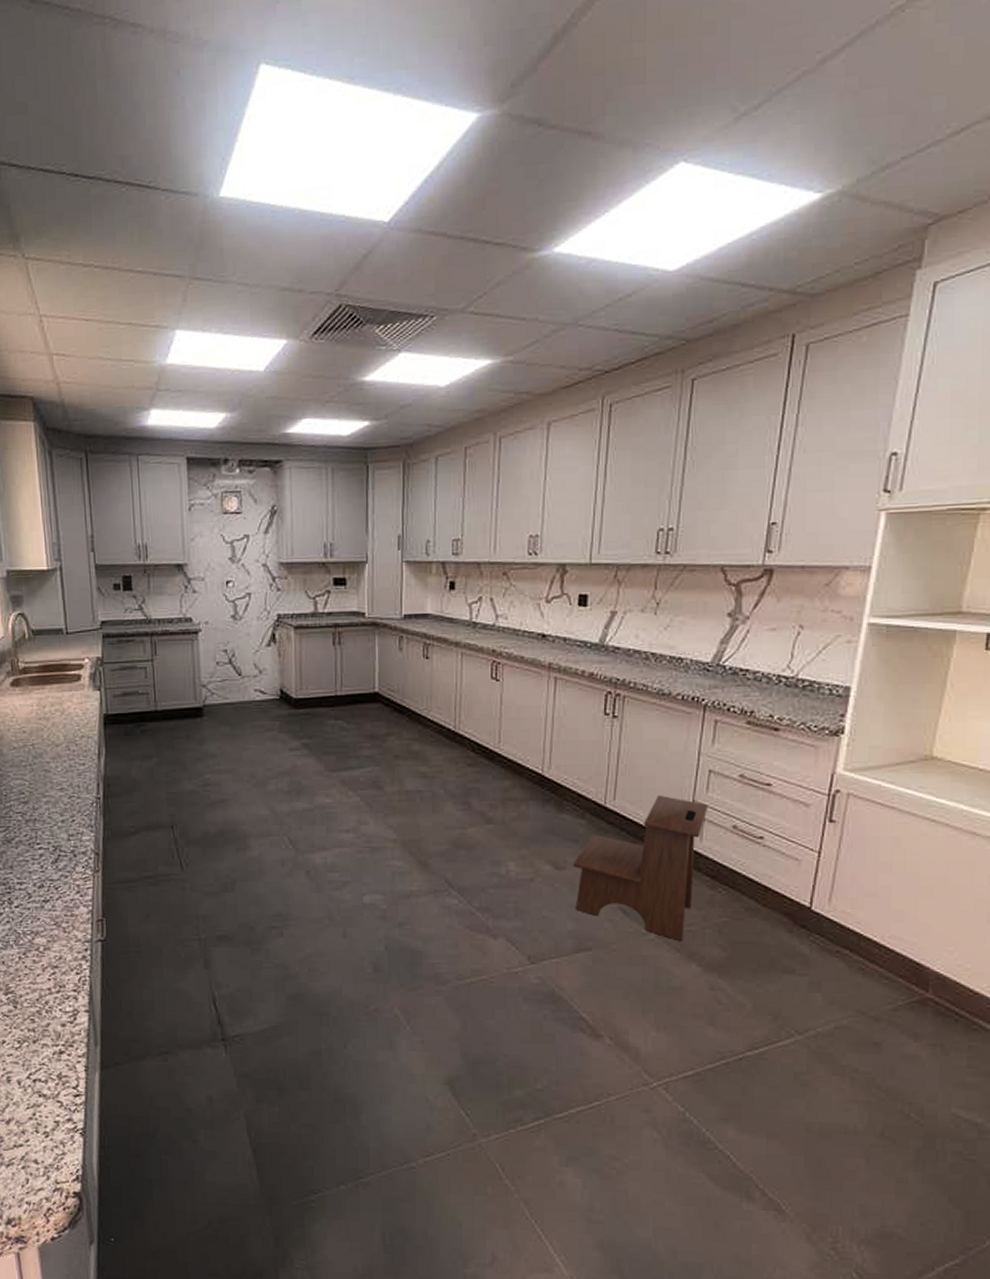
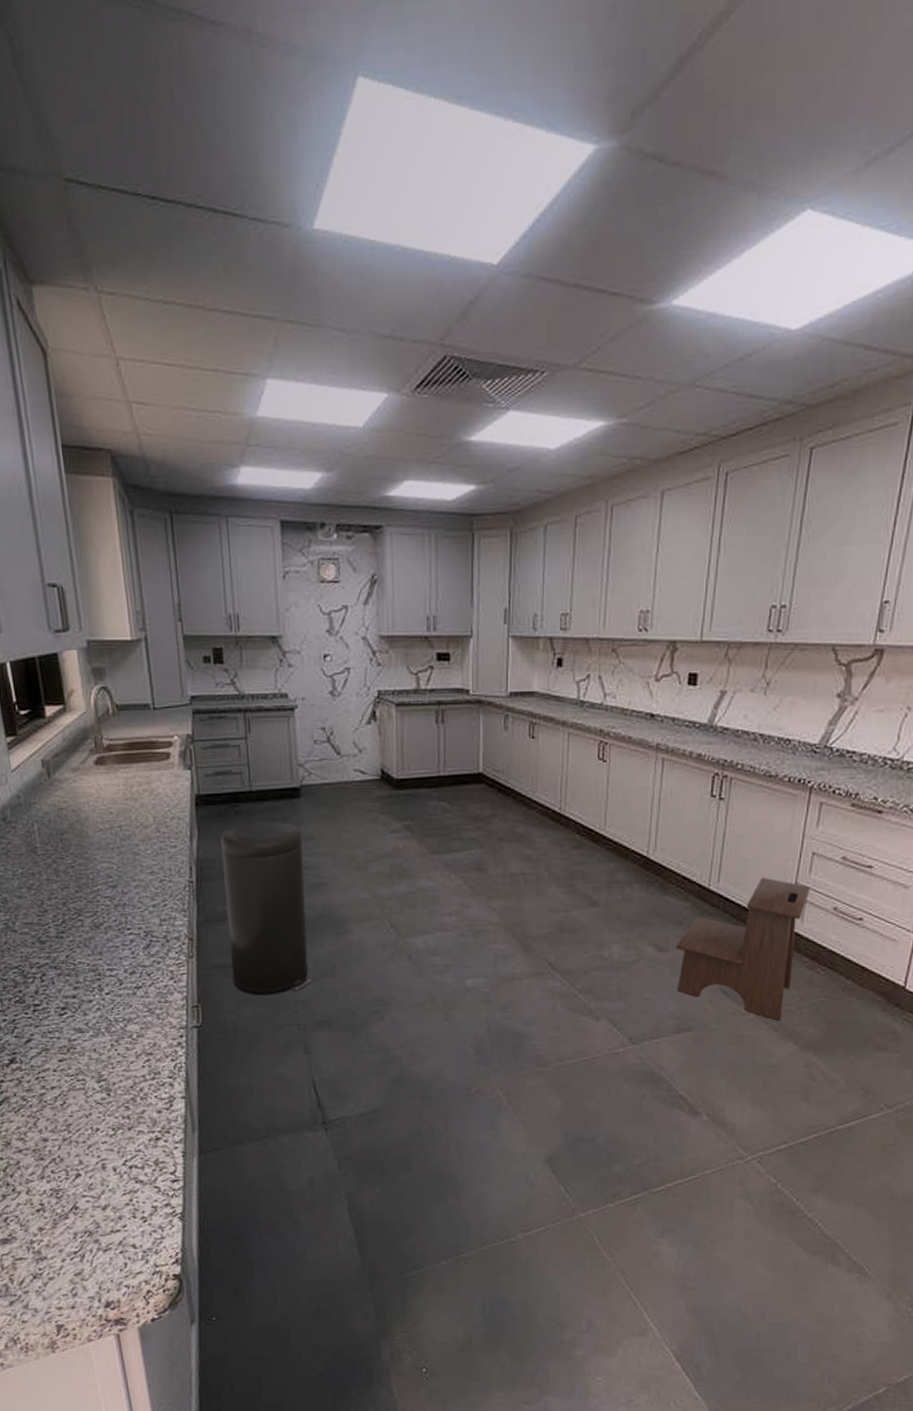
pedal bin: none [126,739,213,910] -> present [220,821,313,995]

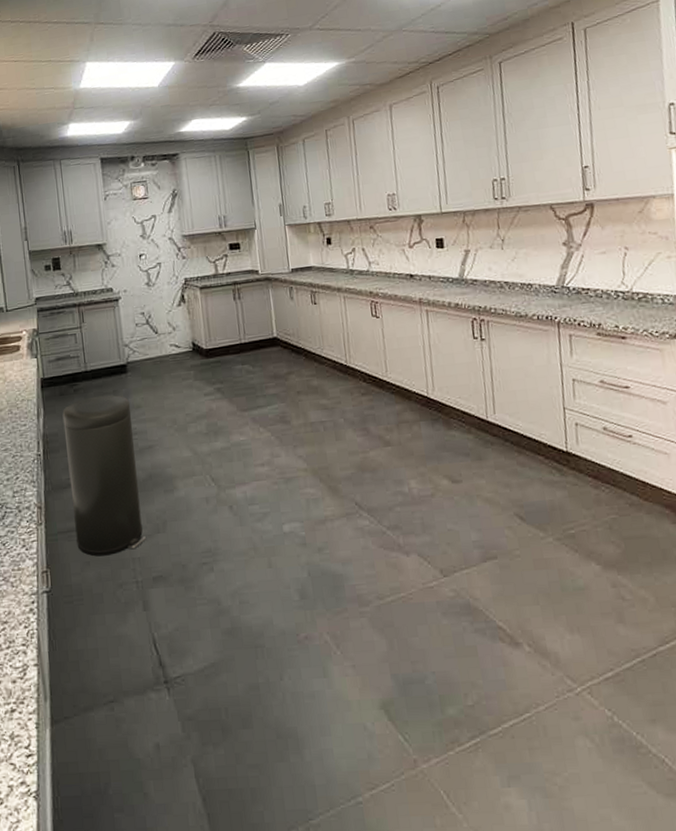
step stool: present [676,878,811,1021] -> none [467,406,581,542]

